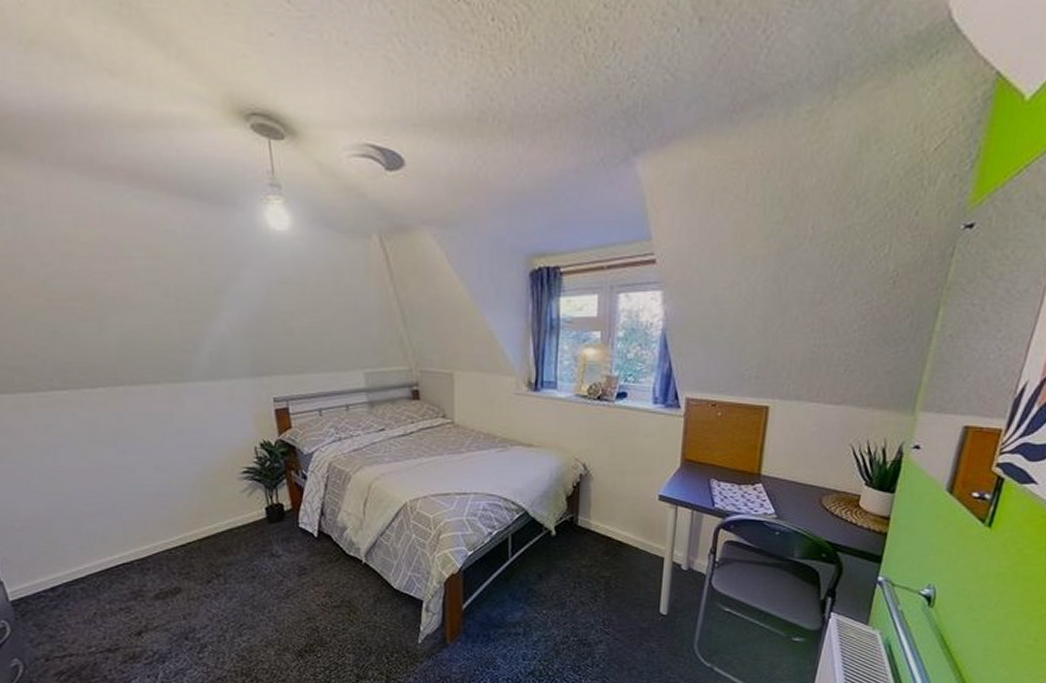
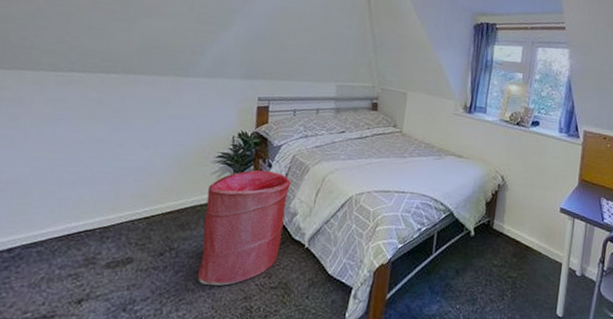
laundry hamper: none [242,482,335,608] -> present [197,170,291,286]

